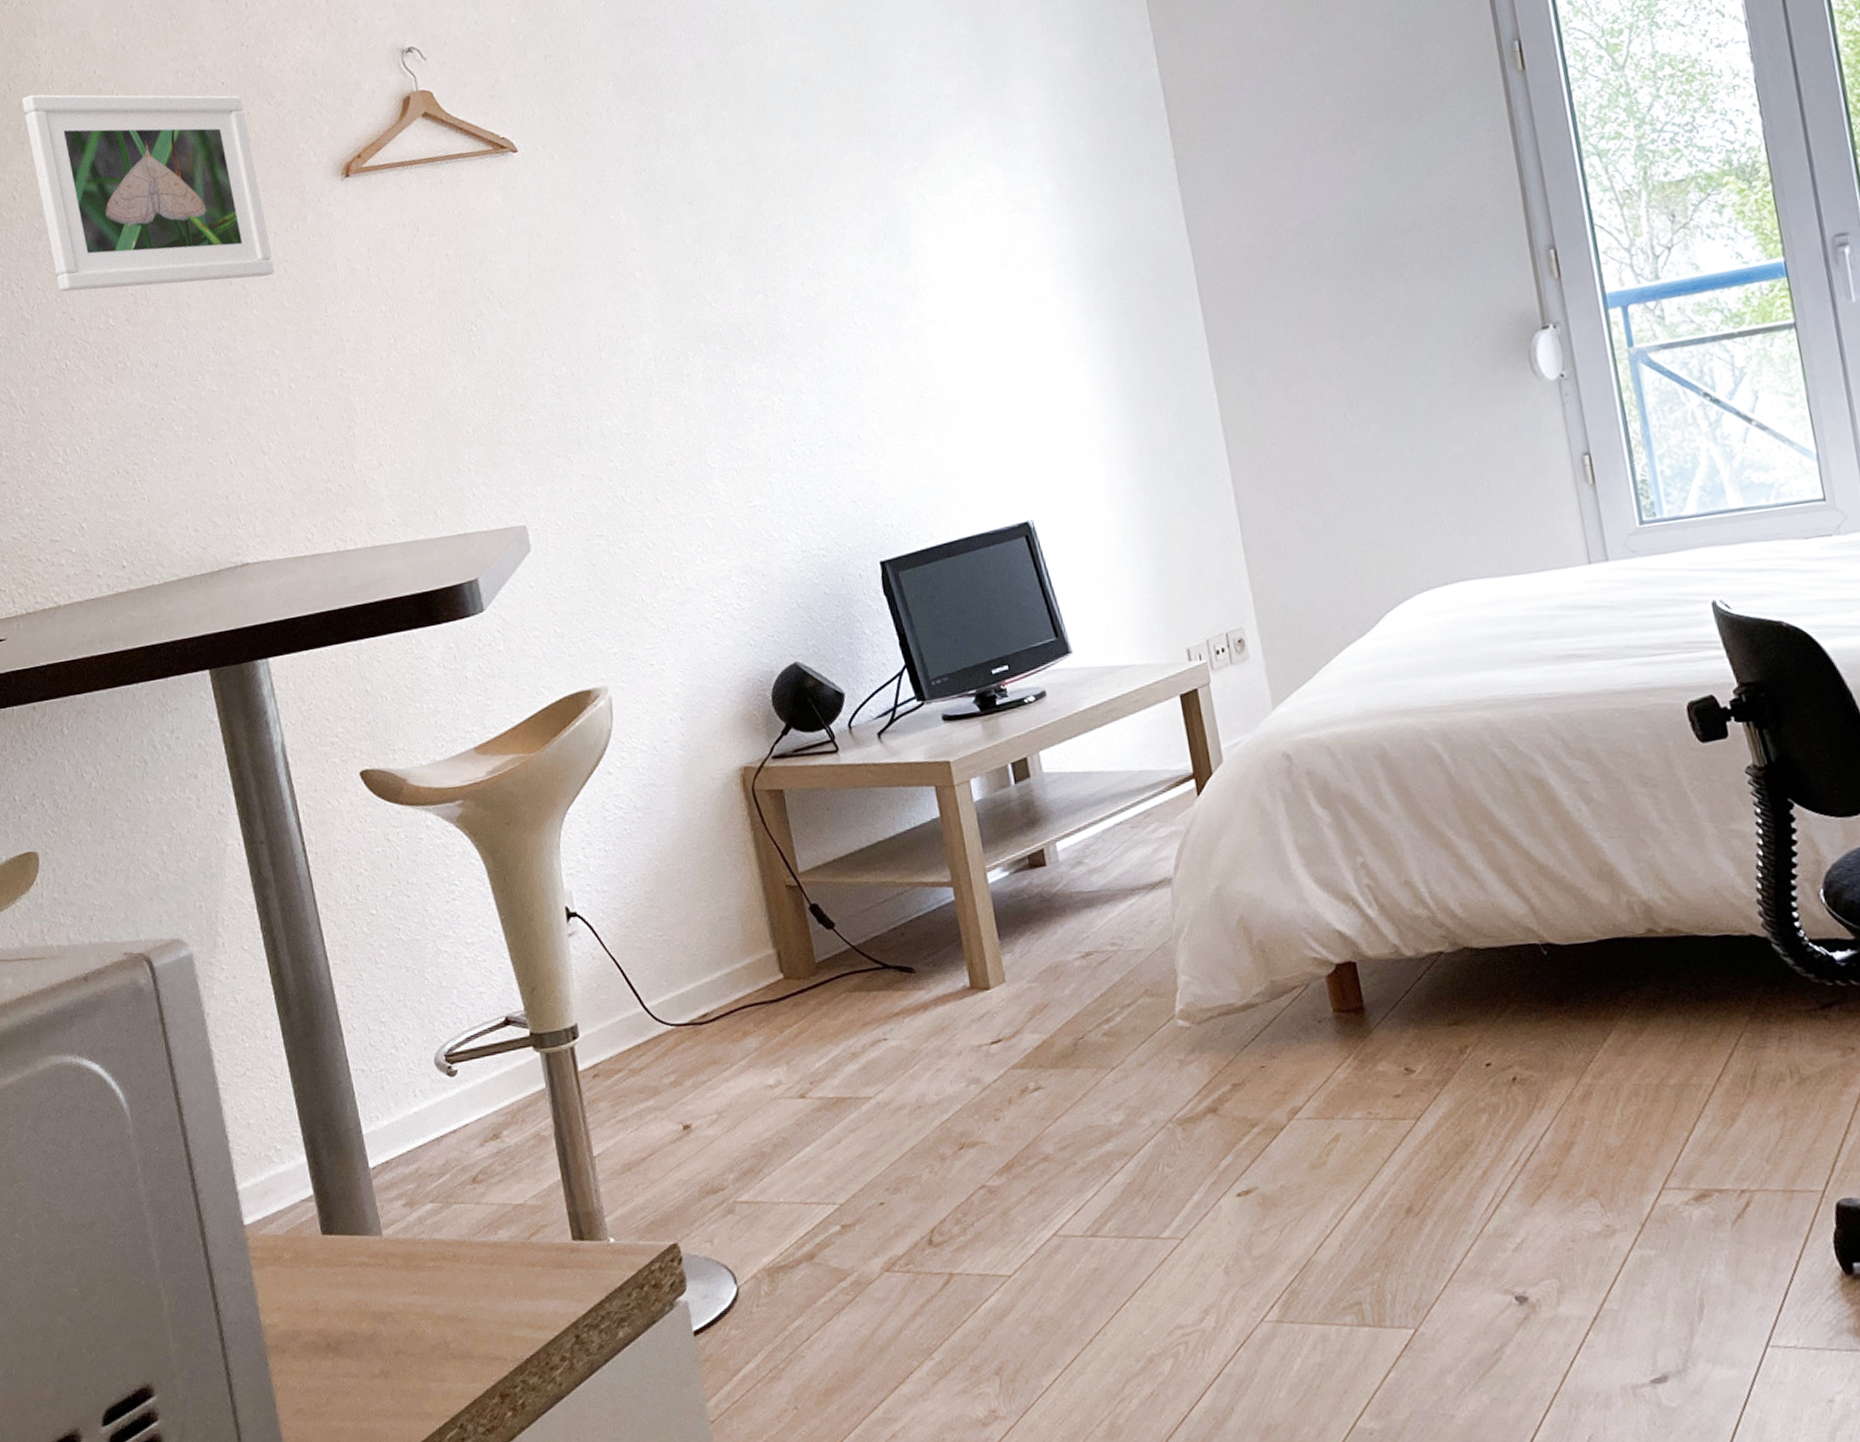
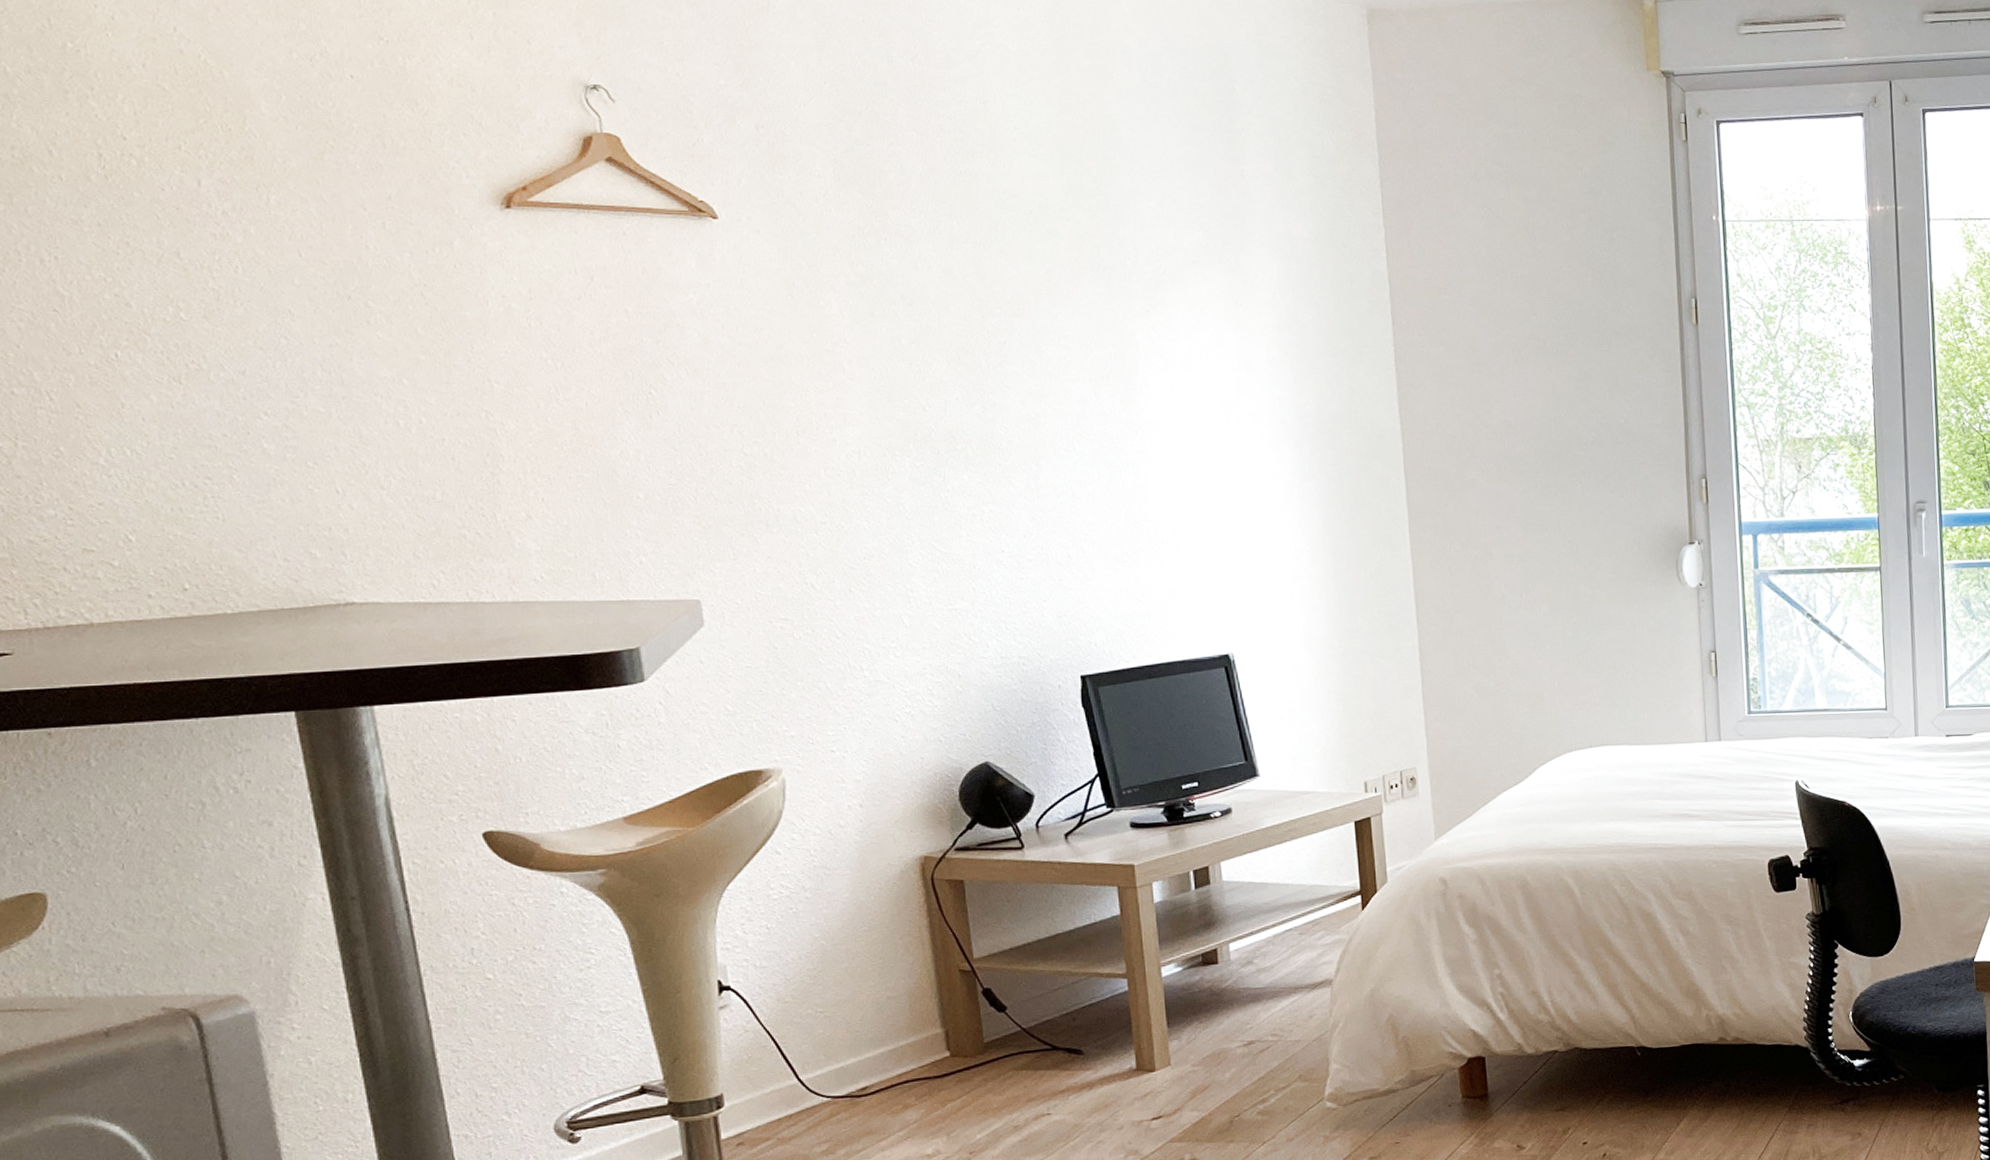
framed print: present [22,94,275,292] -> none [67,37,408,298]

